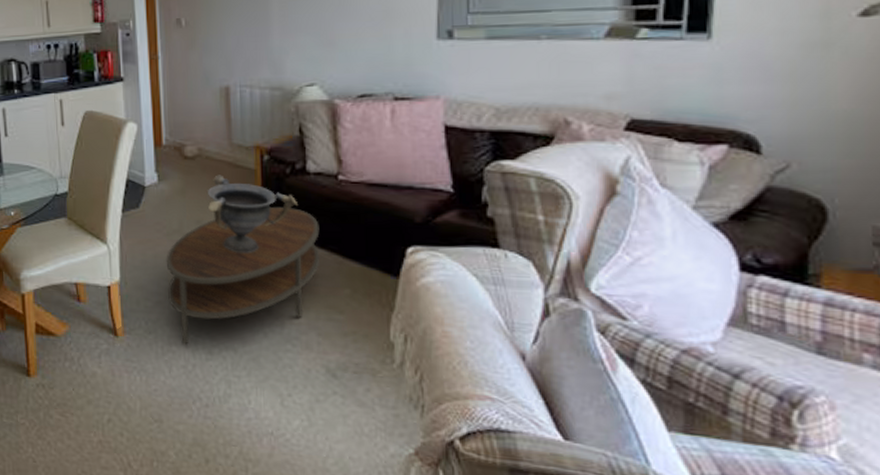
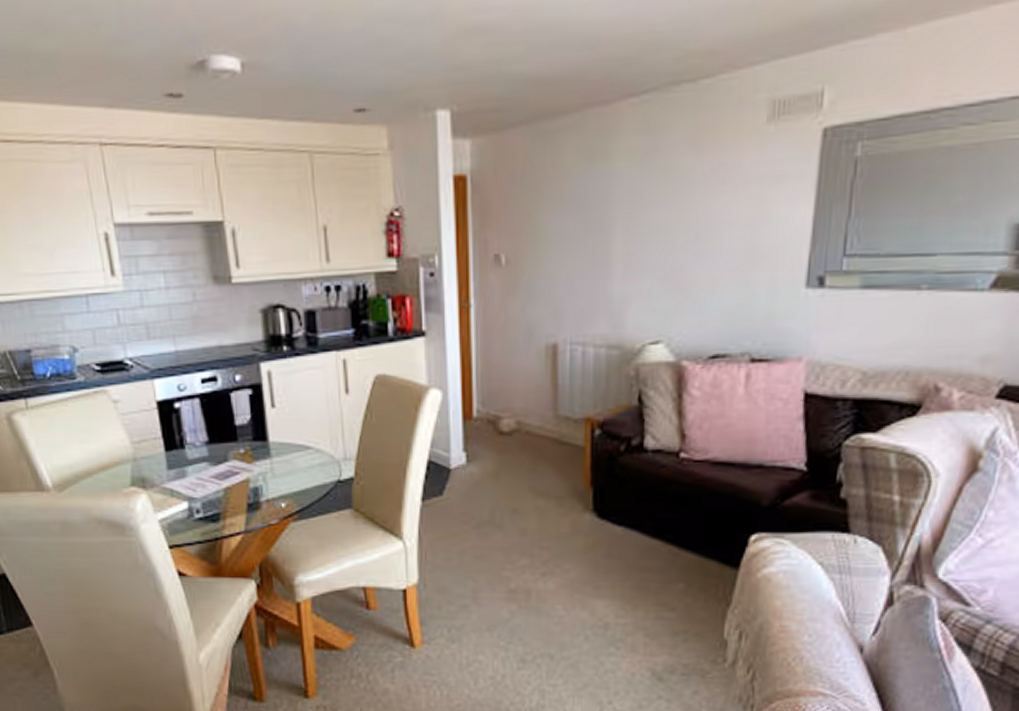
coffee table: present [166,206,321,345] -> none [474,490,655,653]
decorative bowl: present [208,175,297,254] -> none [527,453,631,547]

